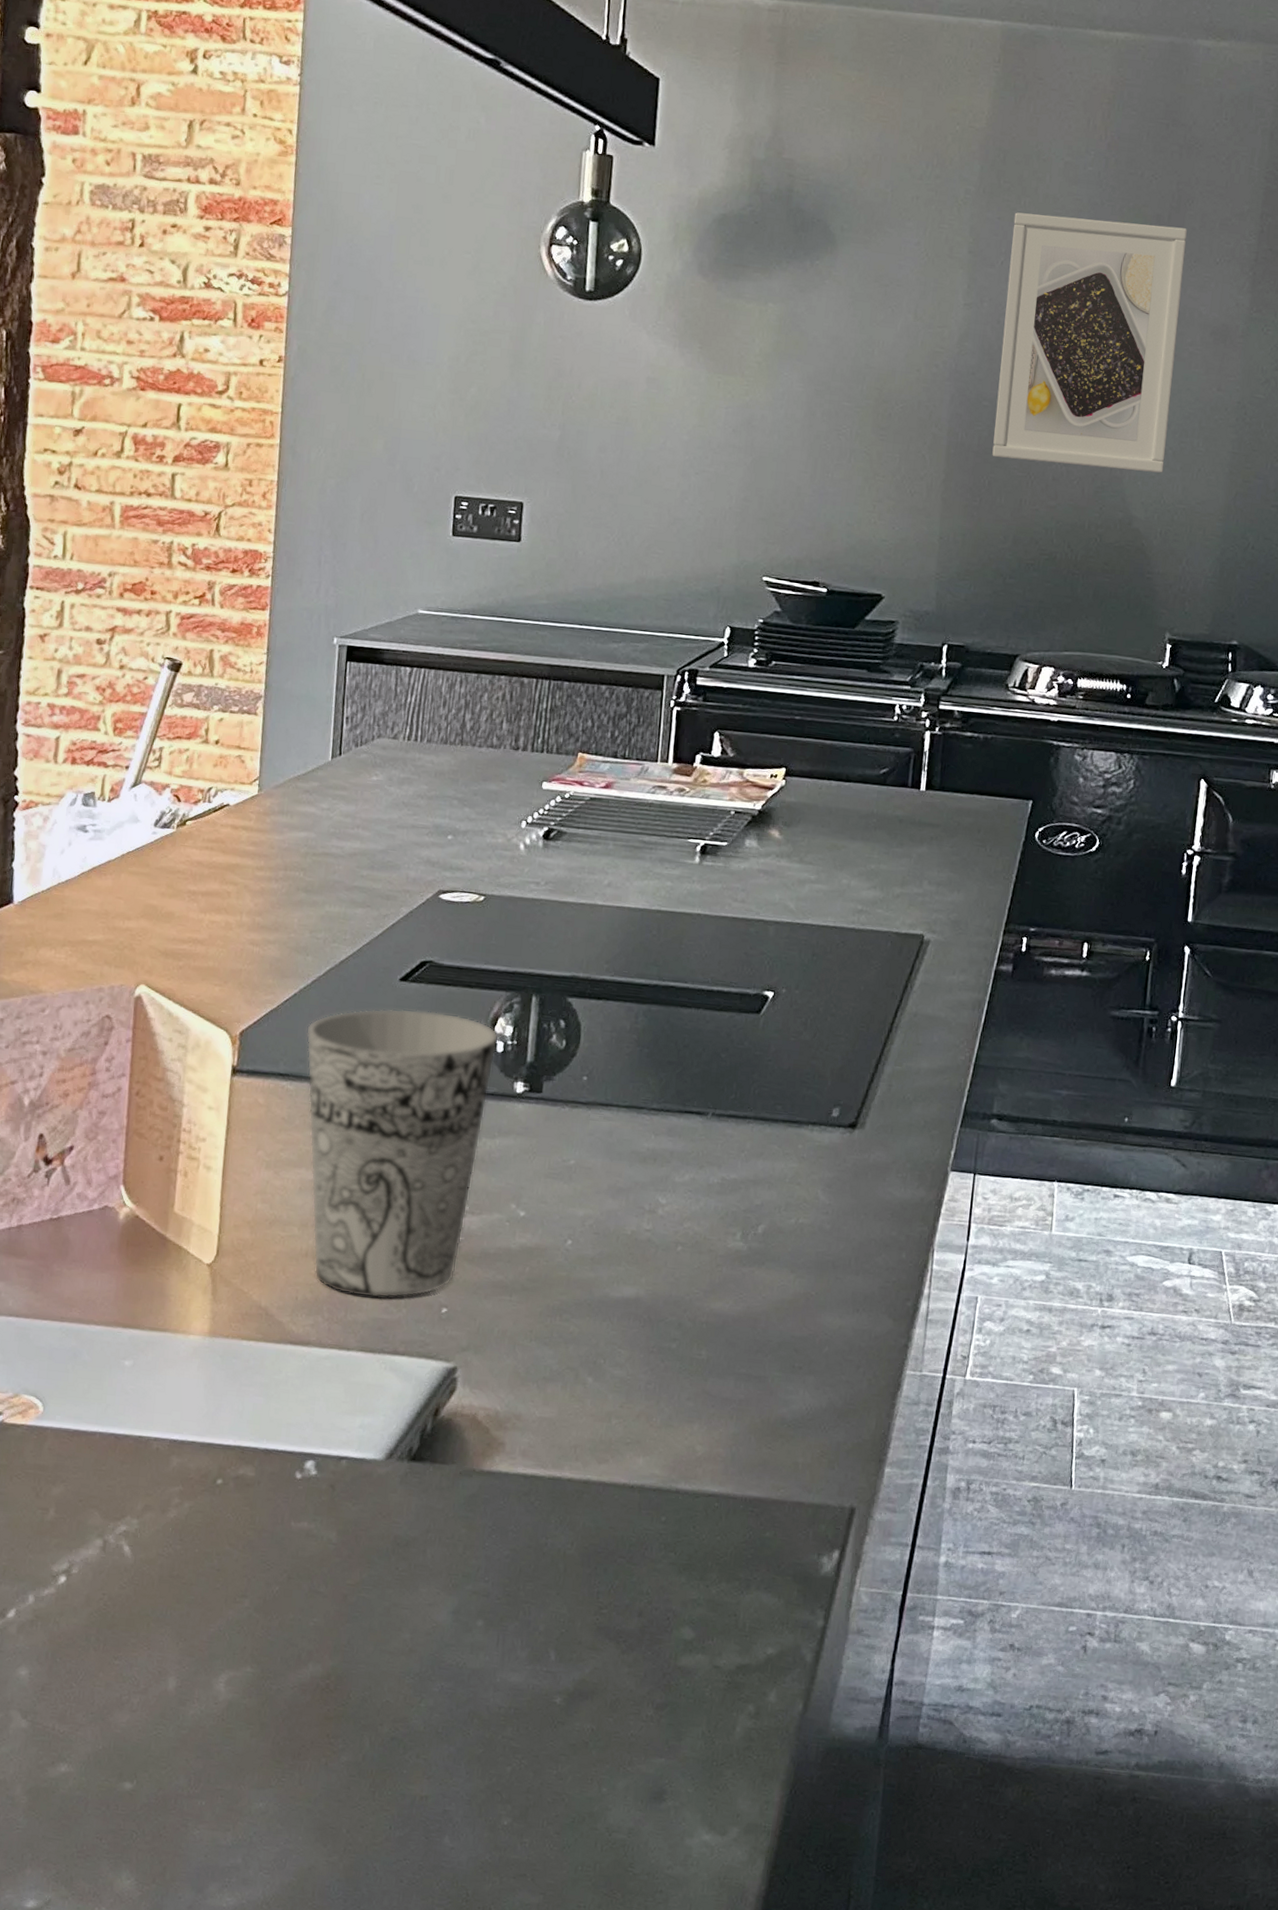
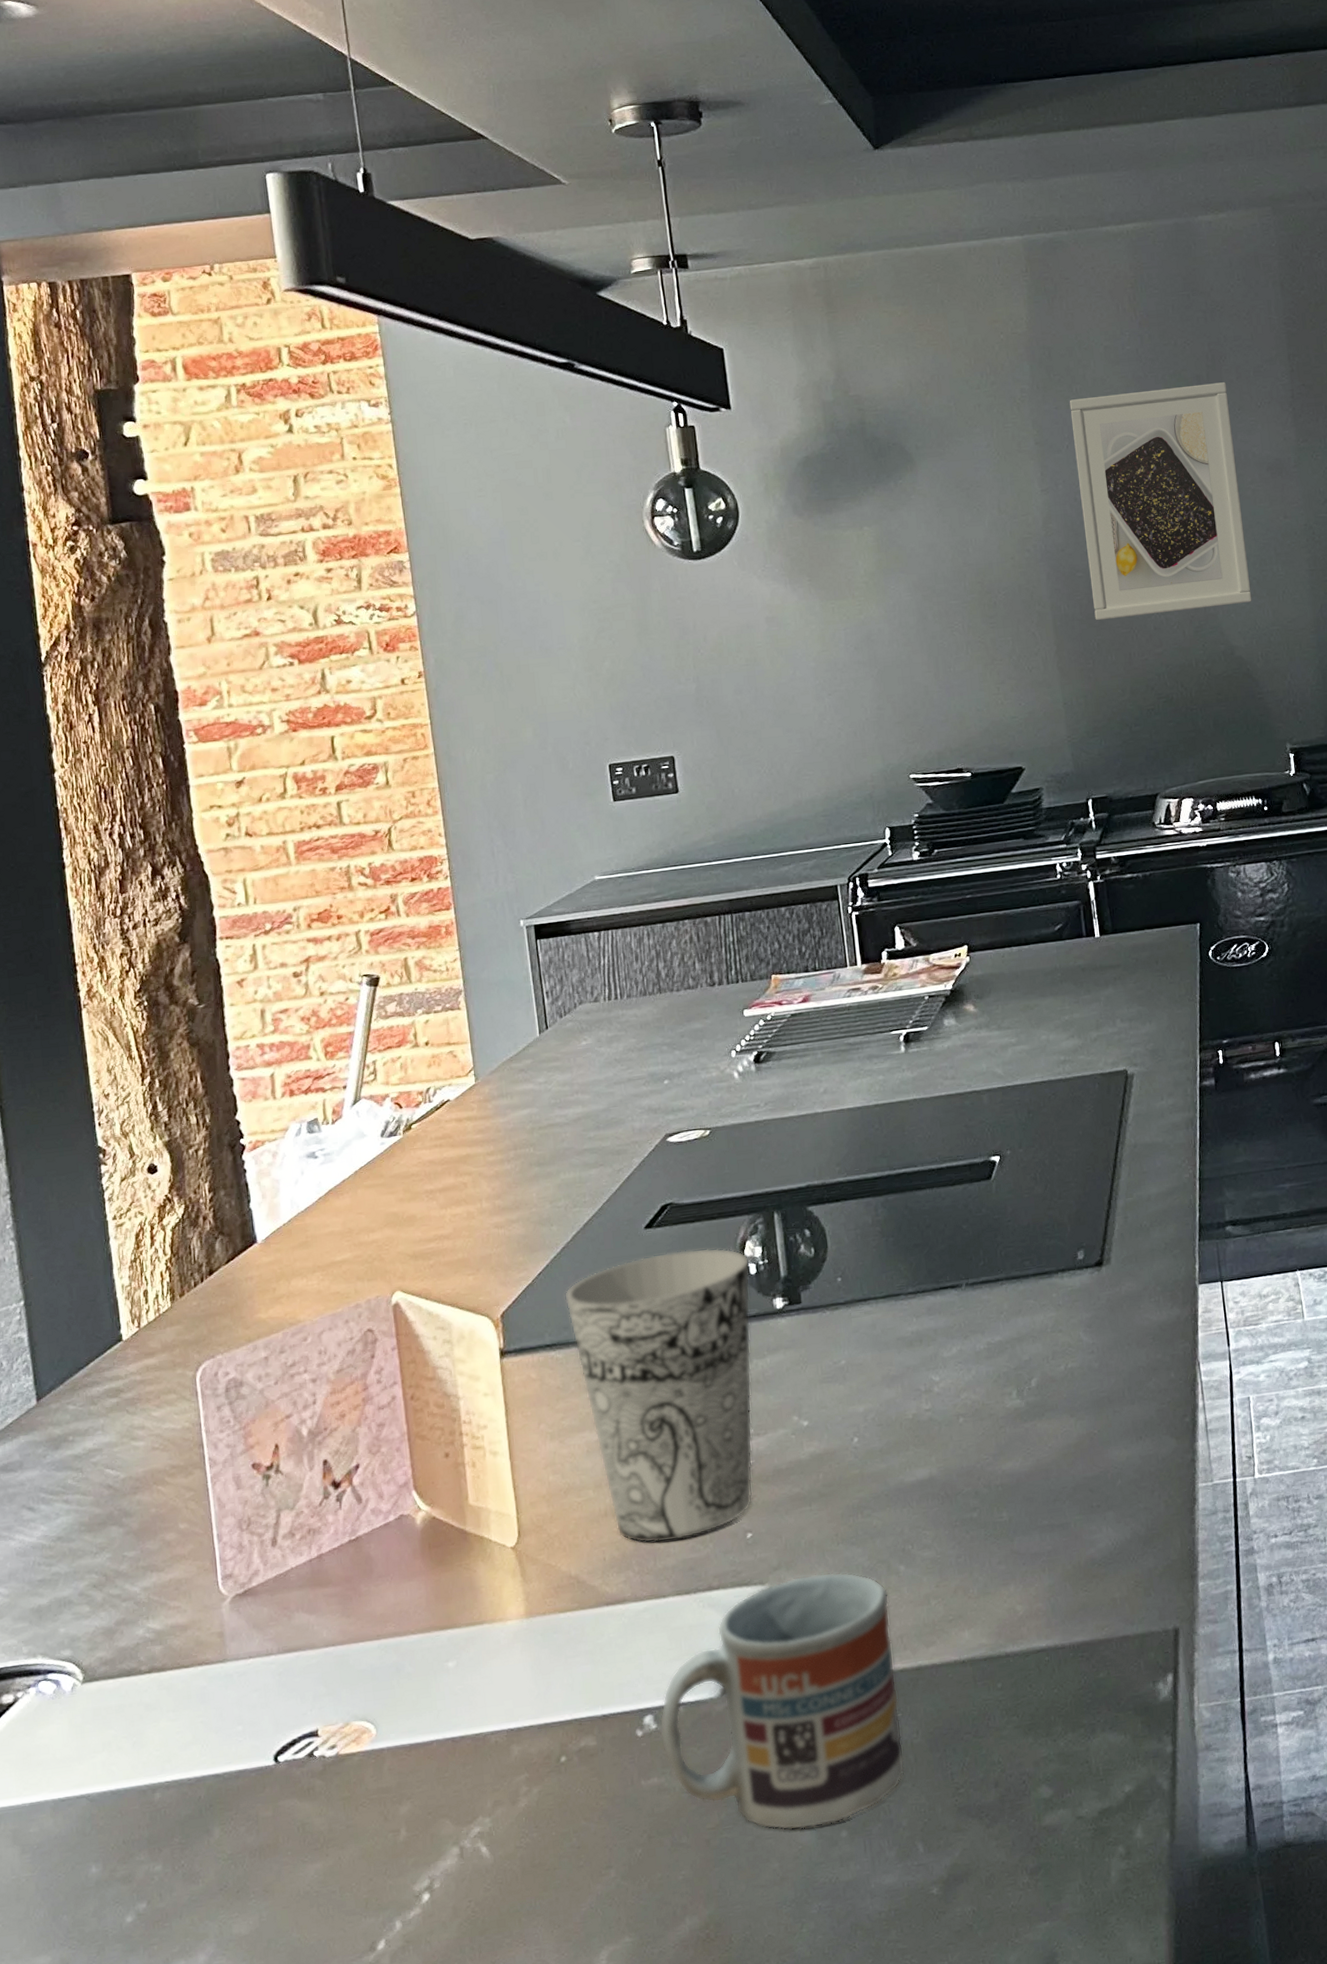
cup: none [318,1362,572,1611] -> present [659,1572,906,1830]

